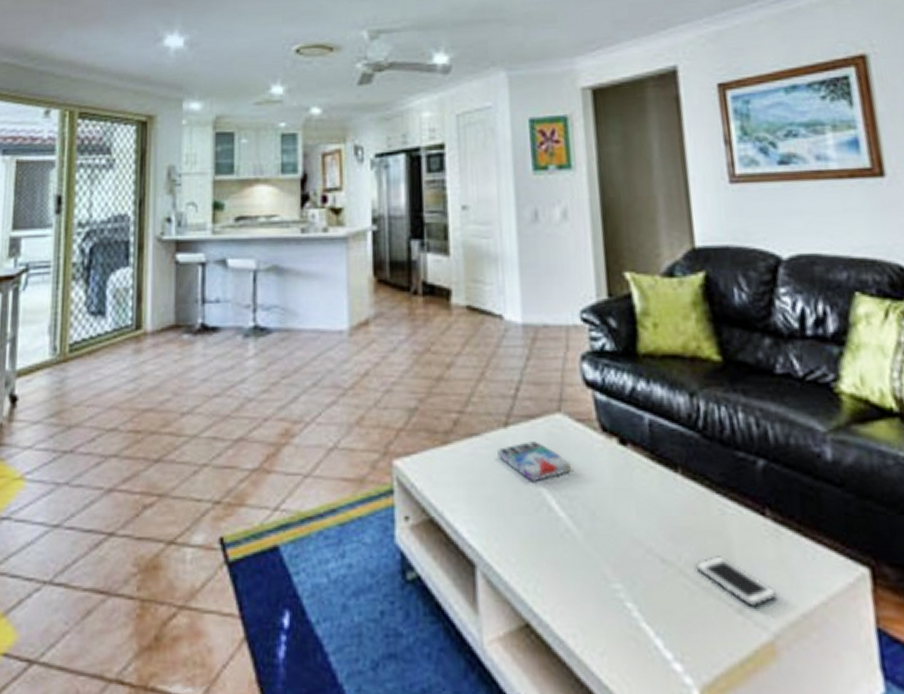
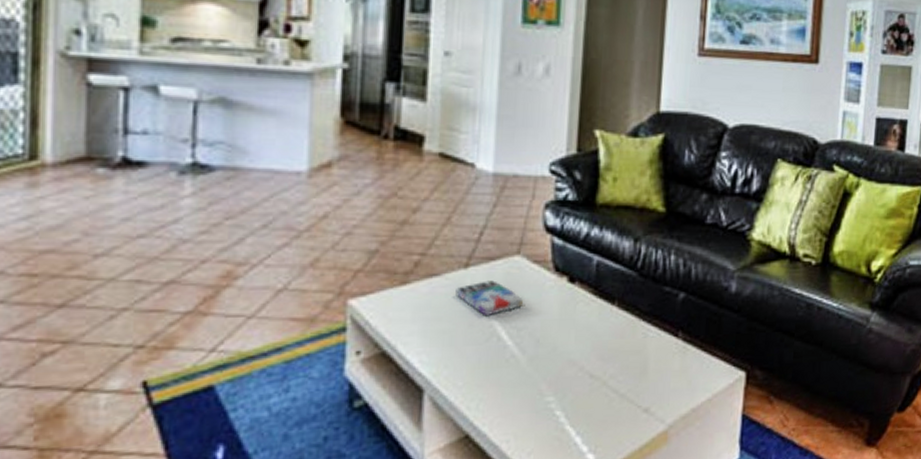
cell phone: present [695,556,778,606] -> none [617,369,677,406]

